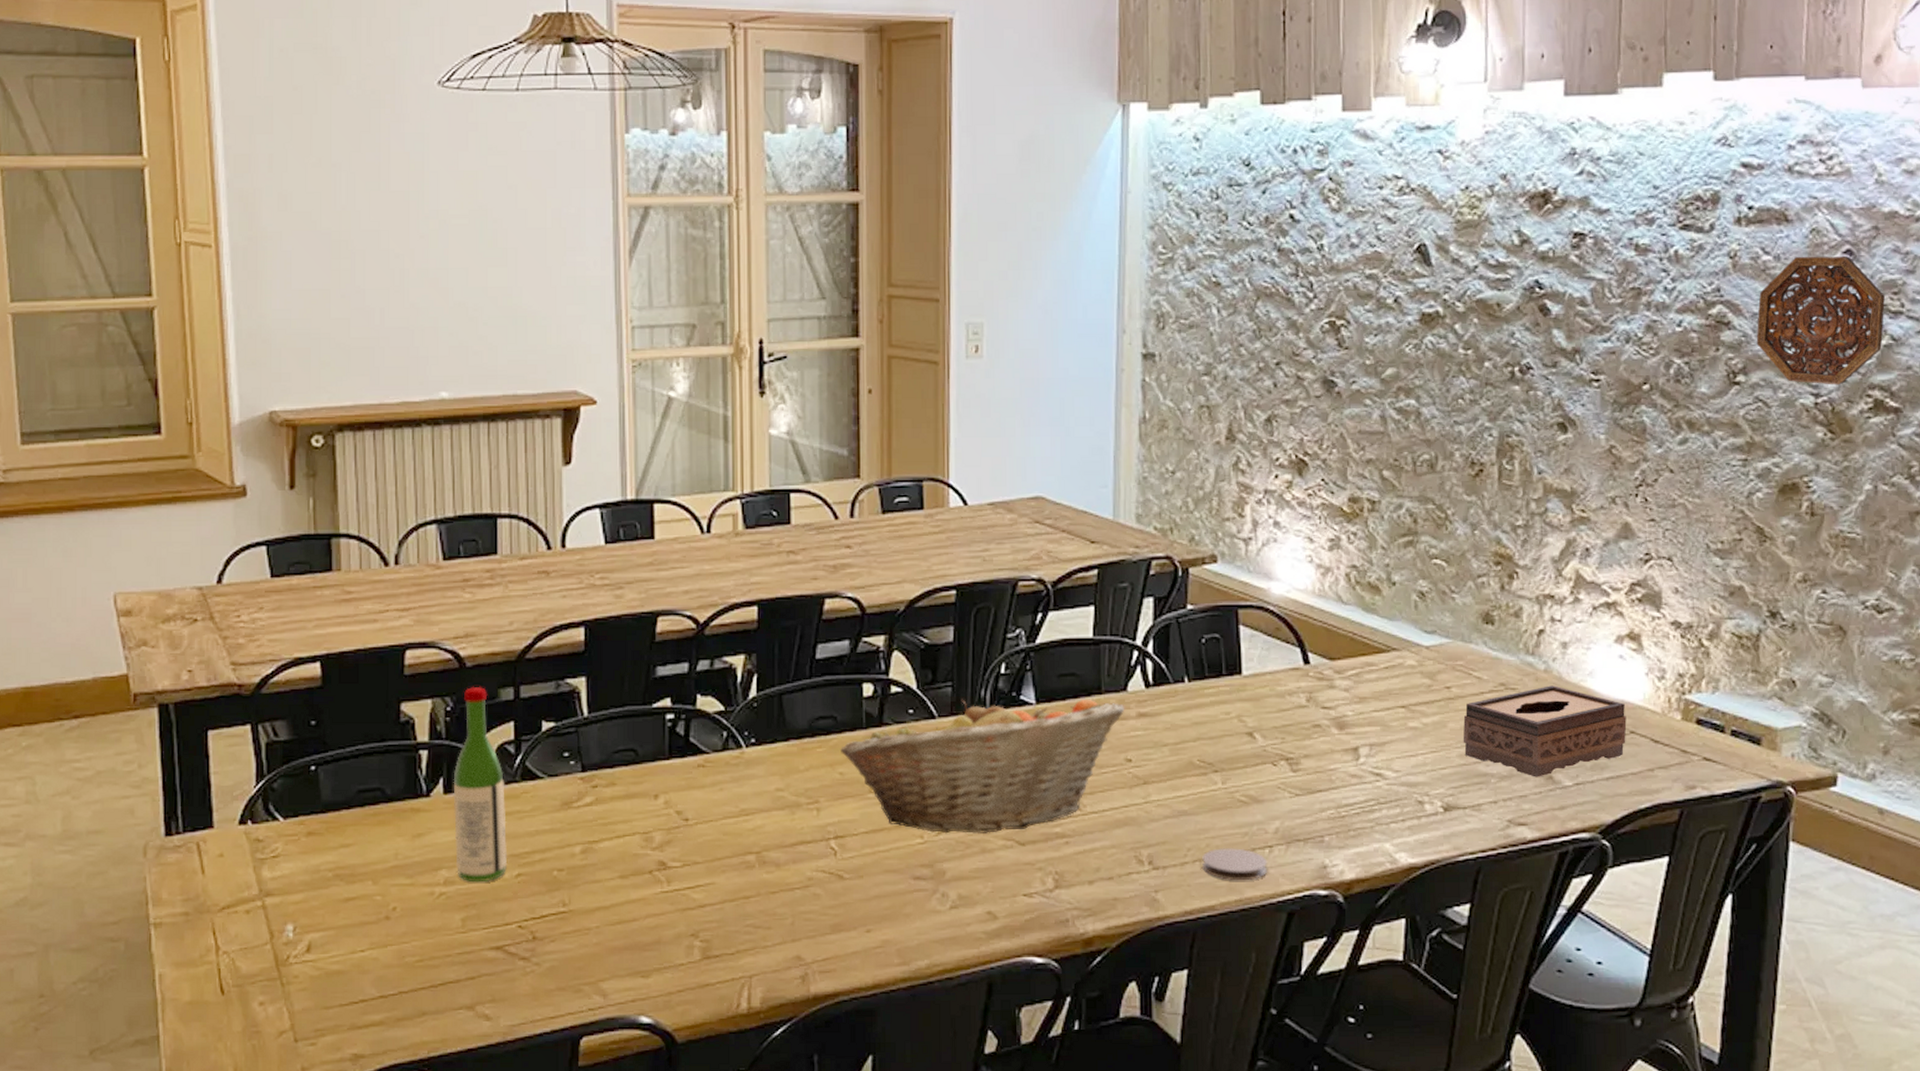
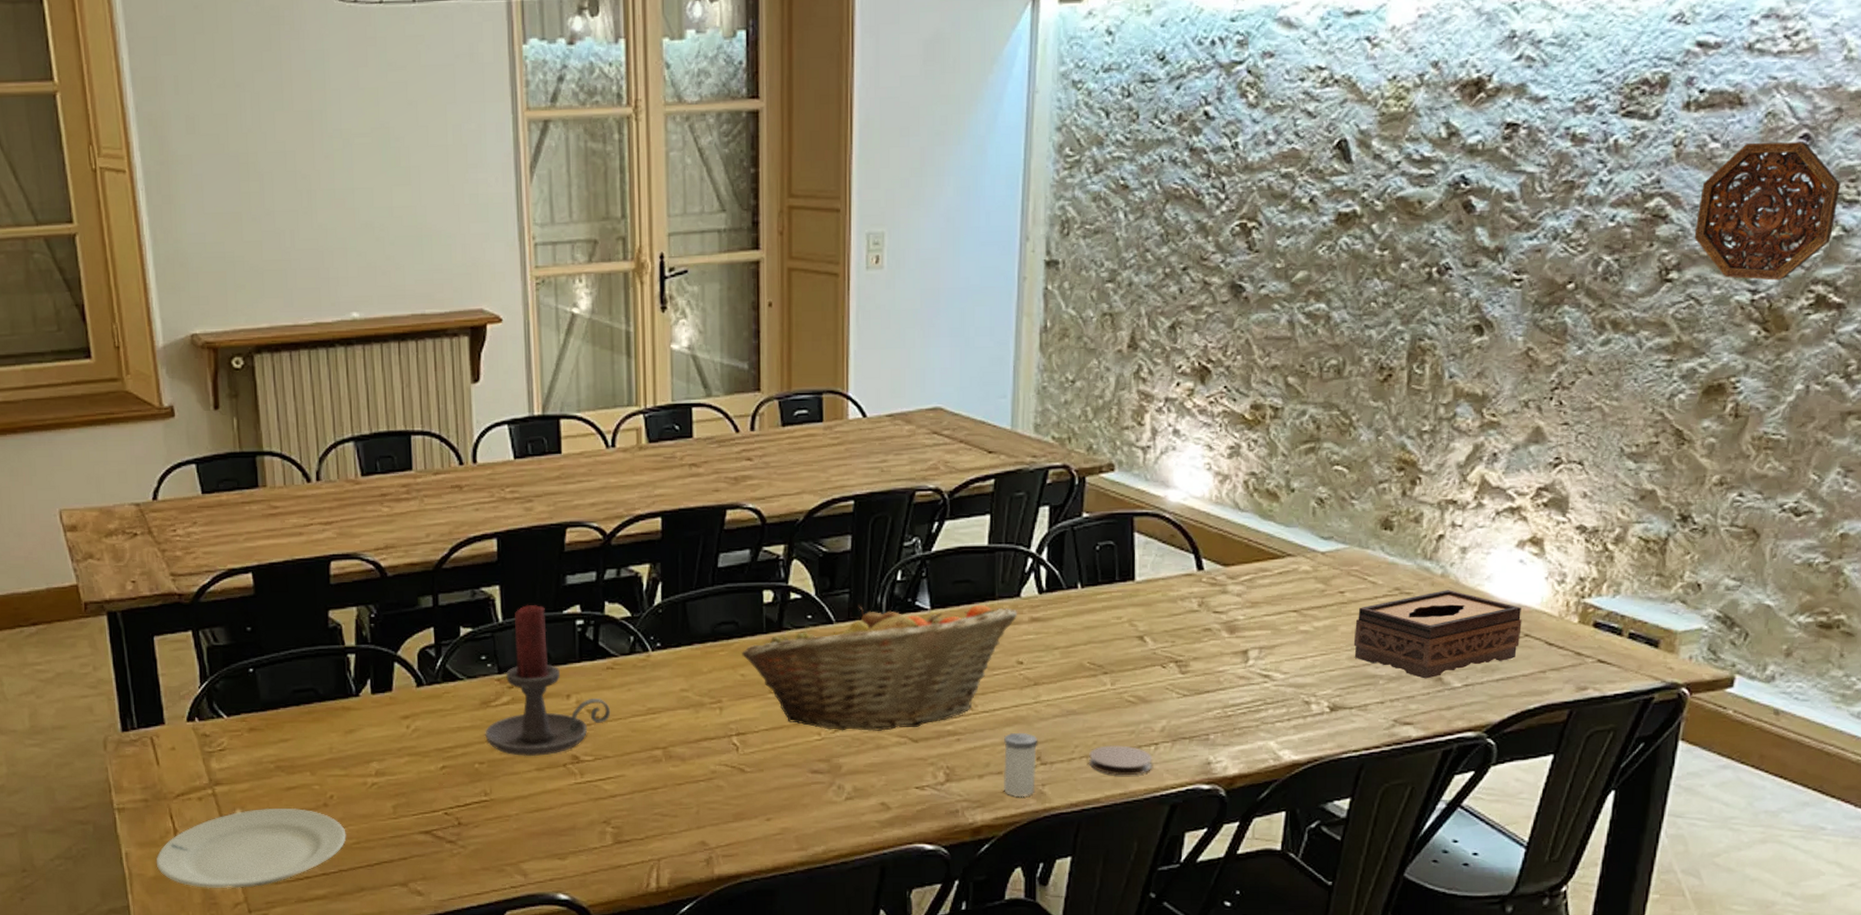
plate: none [193,921,409,1015] -> present [156,808,347,889]
wine bottle: present [453,686,508,883] -> none [379,594,433,774]
candle holder: none [565,697,701,863] -> present [485,604,611,757]
salt shaker: none [1114,834,1149,905] -> present [1003,732,1038,798]

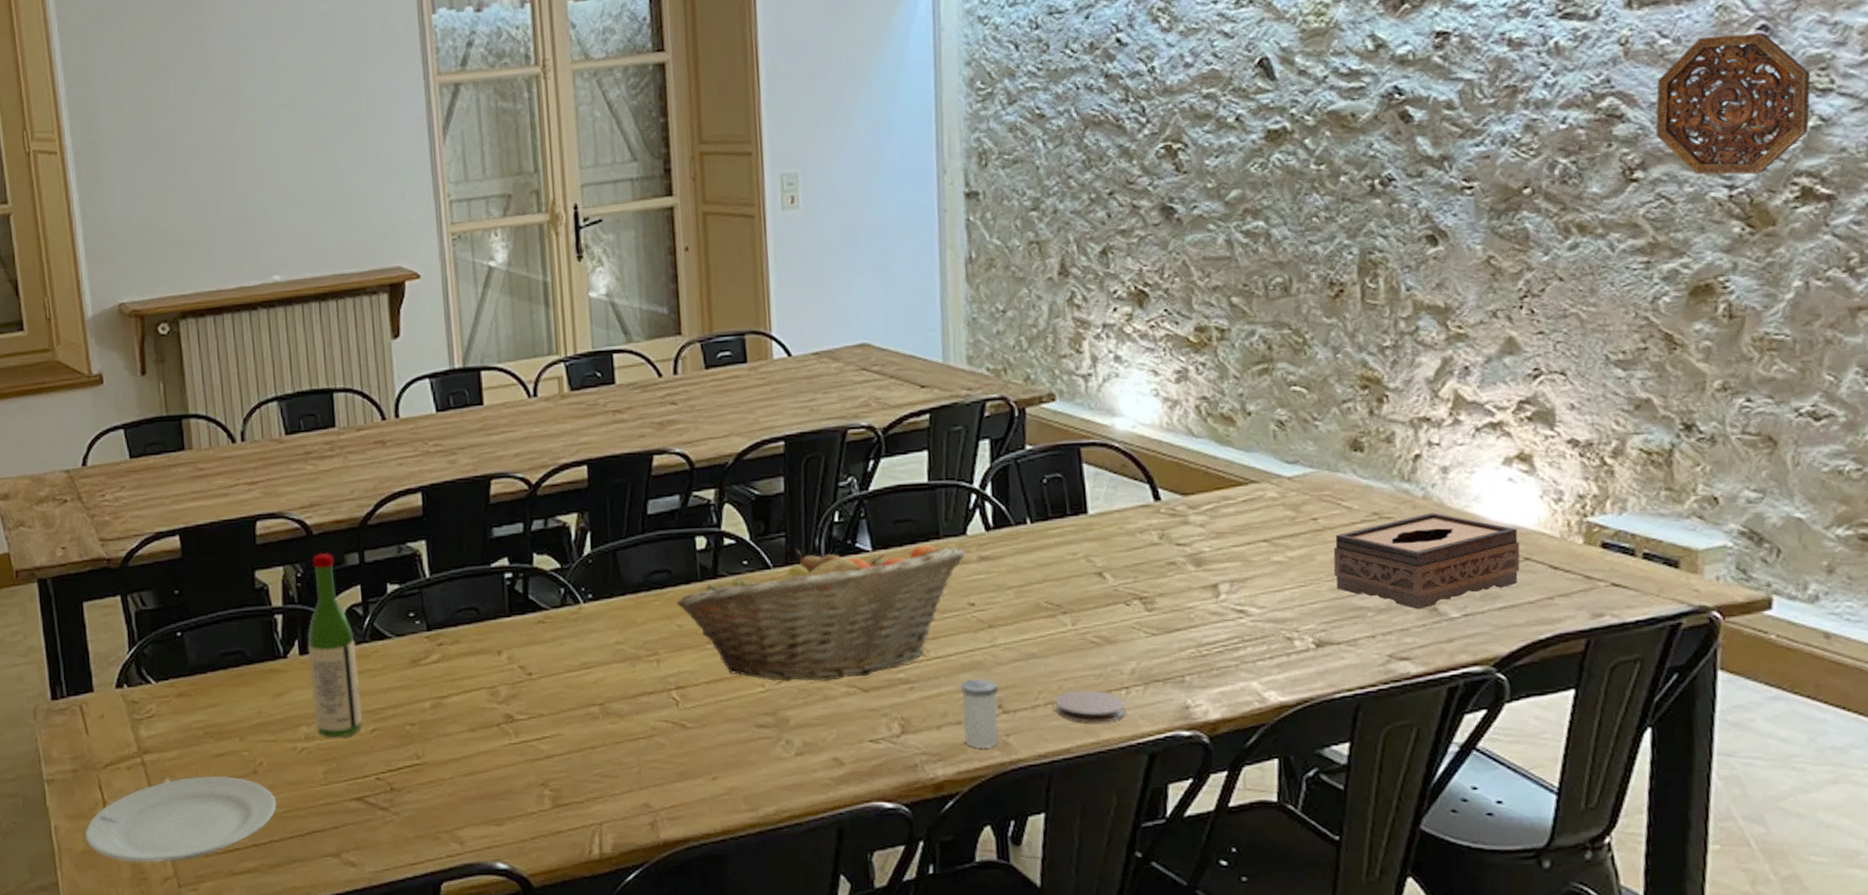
wine bottle: none [379,594,433,774] -> present [307,552,363,738]
candle holder: present [485,604,611,757] -> none [415,558,544,717]

